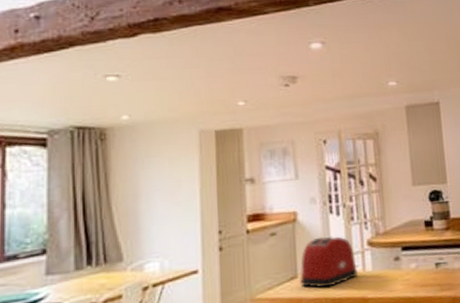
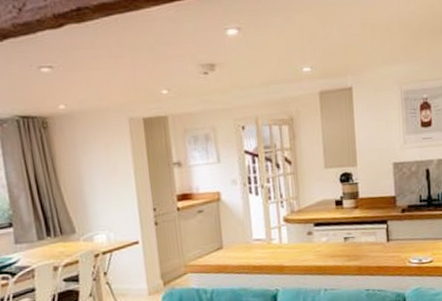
toaster: present [300,235,359,288] -> none [225,213,276,257]

